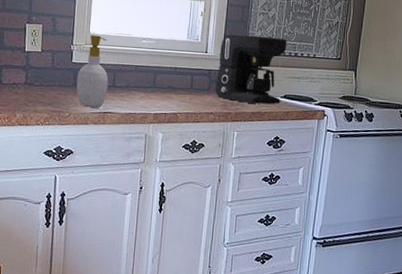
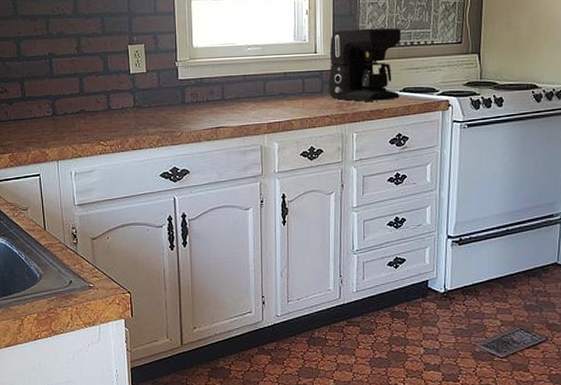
soap bottle: present [76,35,109,108] -> none [185,48,217,124]

